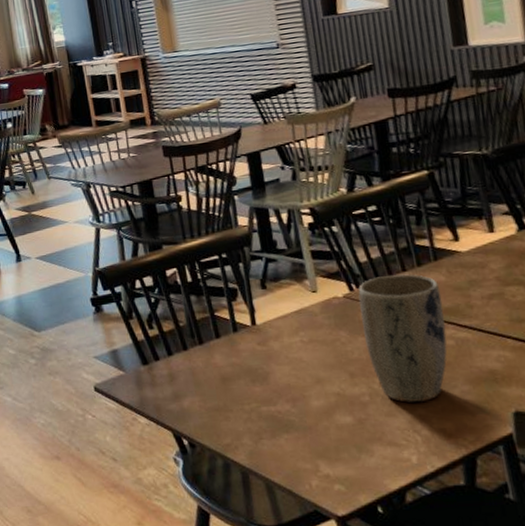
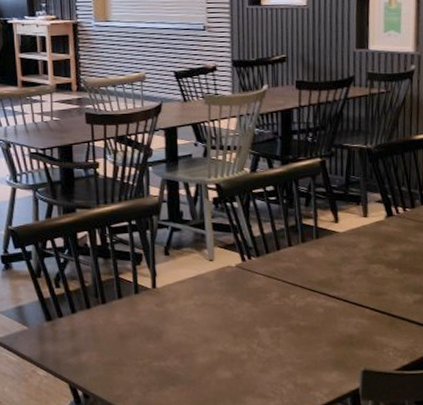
plant pot: present [358,274,447,403] -> none [248,249,318,361]

